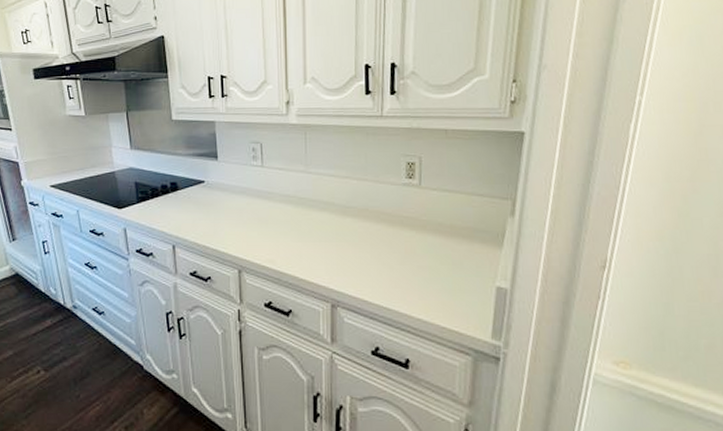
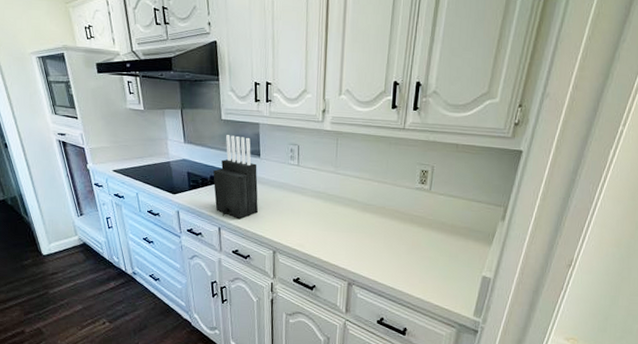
knife block: none [164,137,219,234] -> present [213,135,259,220]

